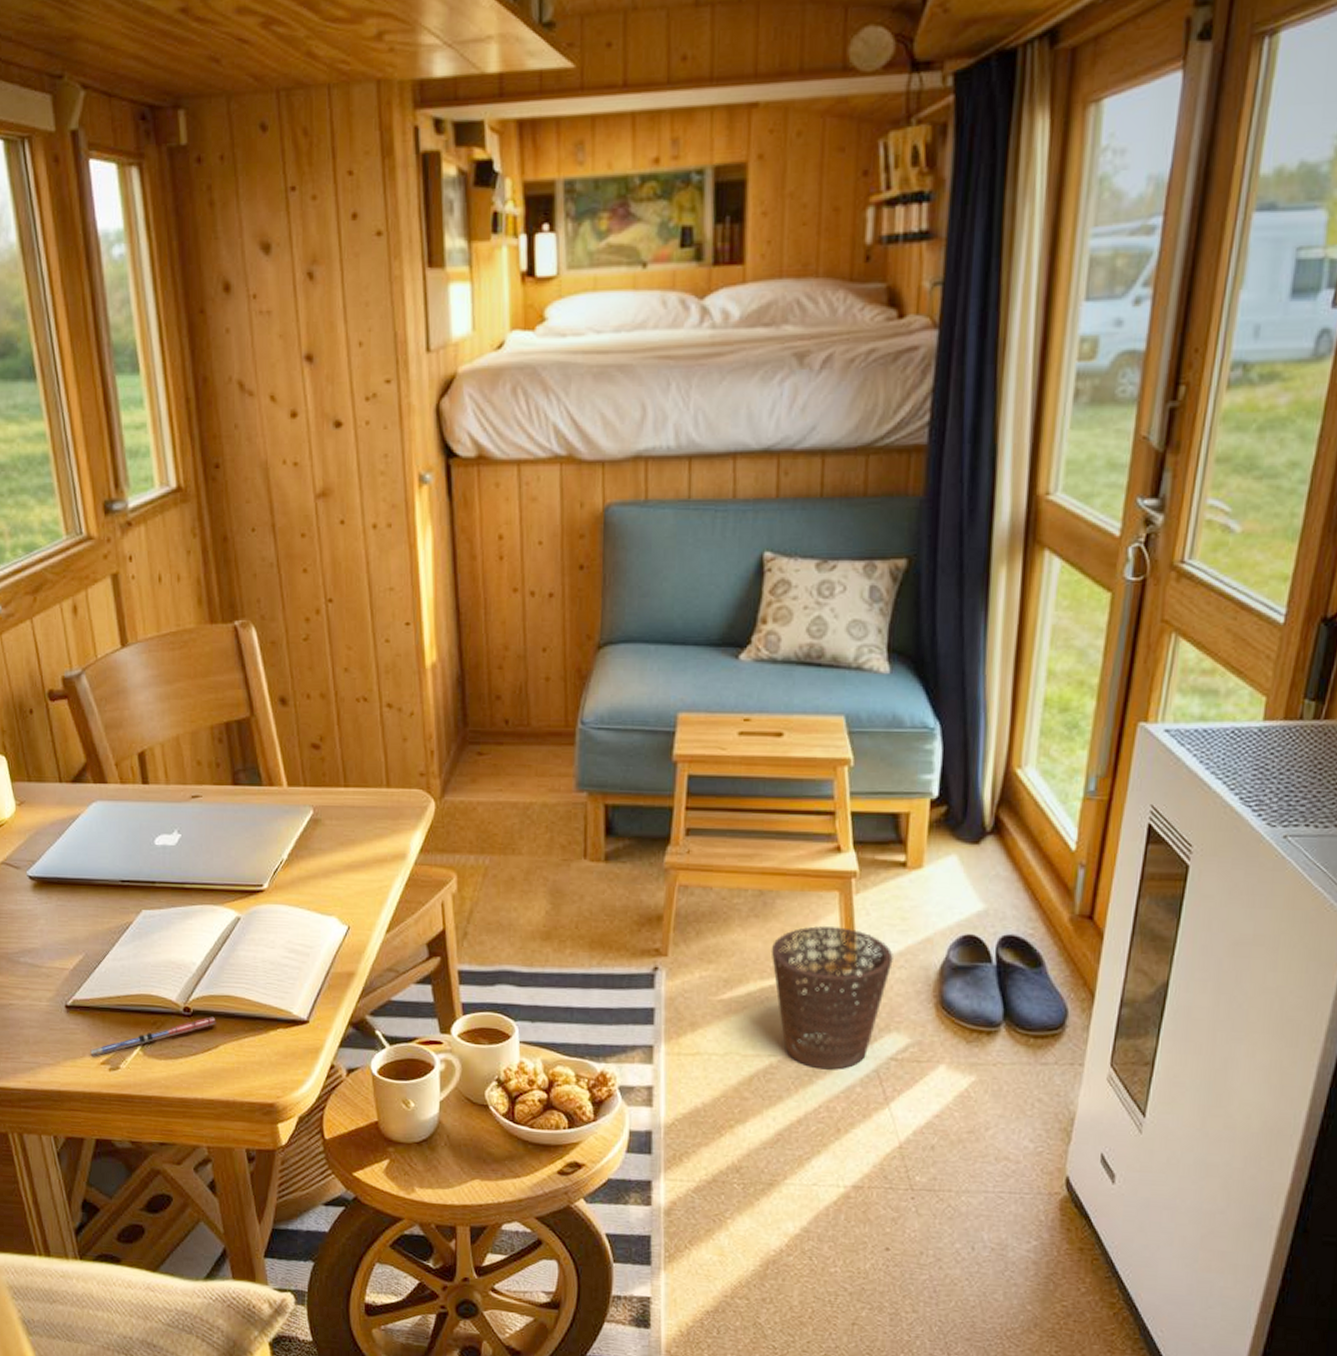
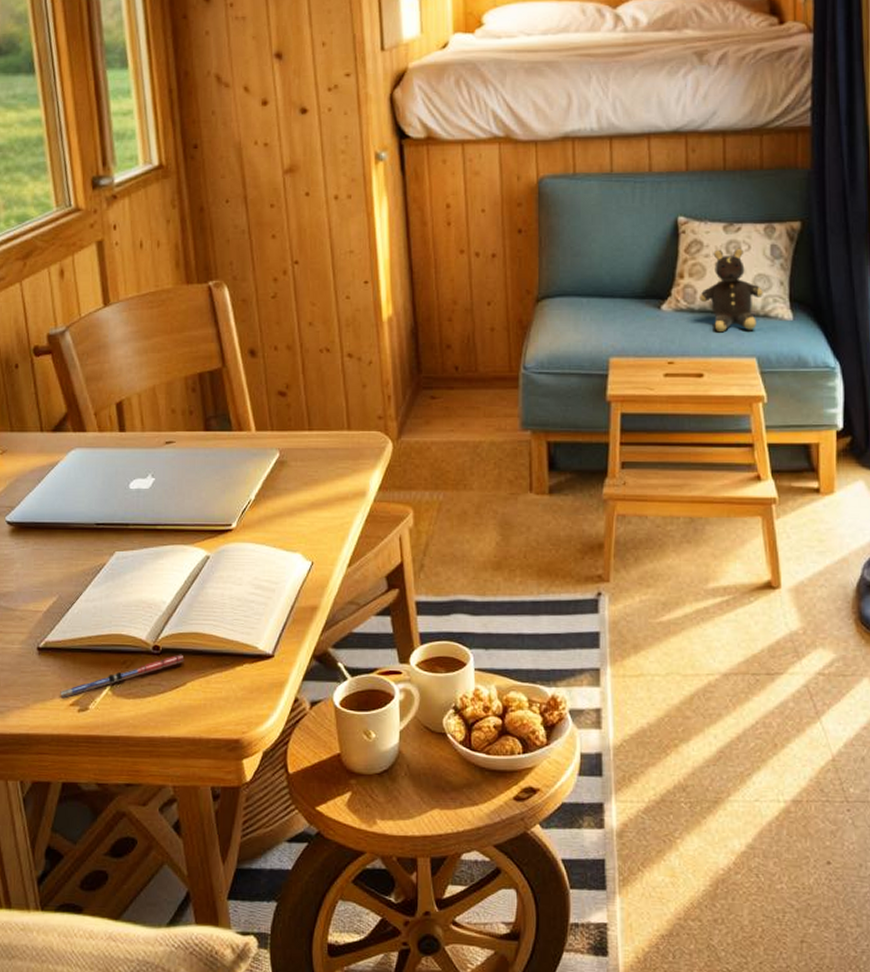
basket: present [771,925,893,1070] -> none [703,549,814,687]
teddy bear: none [782,589,857,687] -> present [699,248,763,333]

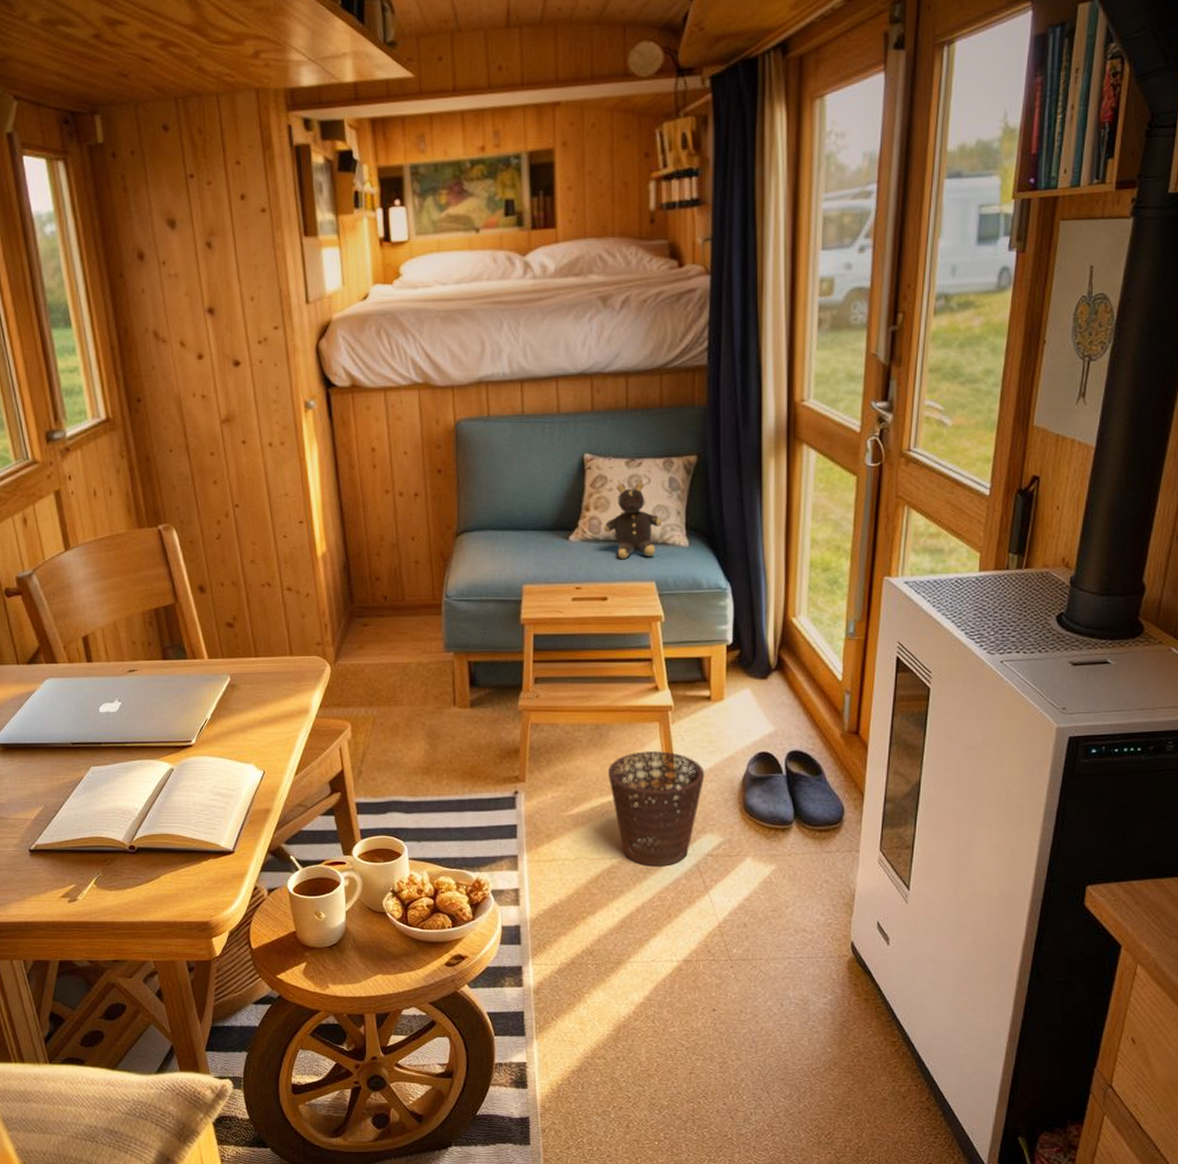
pen: present [60,654,184,698] -> none [52,852,157,891]
basket: none [703,549,814,687] -> present [607,750,705,867]

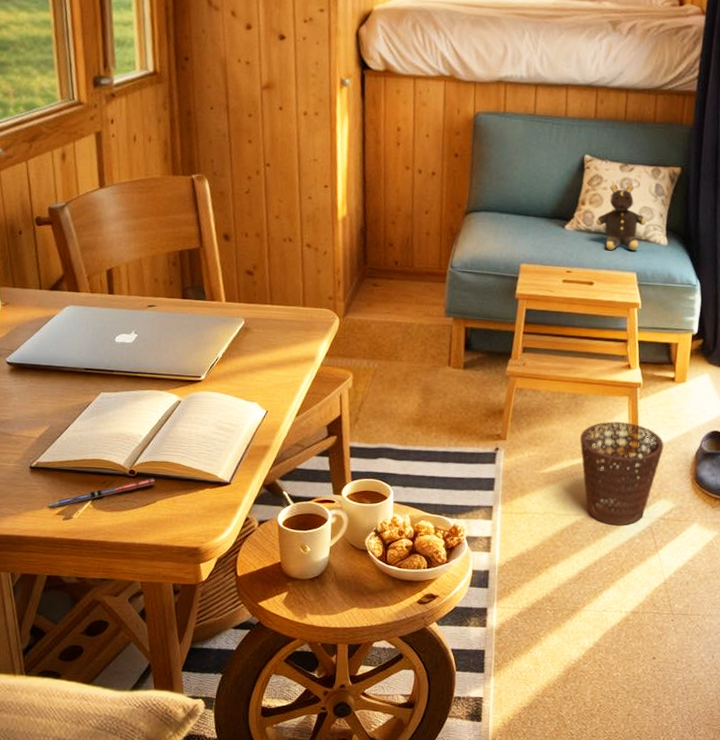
pen: none [52,852,157,891] -> present [48,478,156,508]

